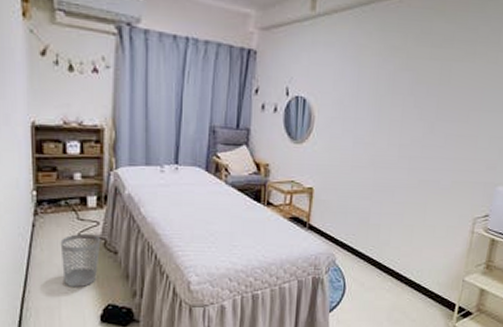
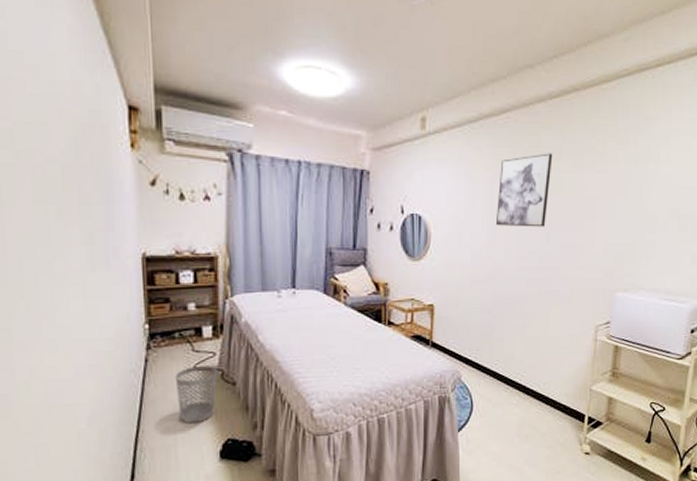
wall art: none [381,40,444,117] -> present [496,153,553,227]

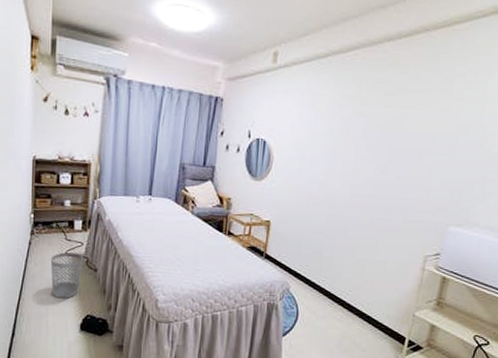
wall art: present [496,153,553,227] -> none [335,89,397,159]

